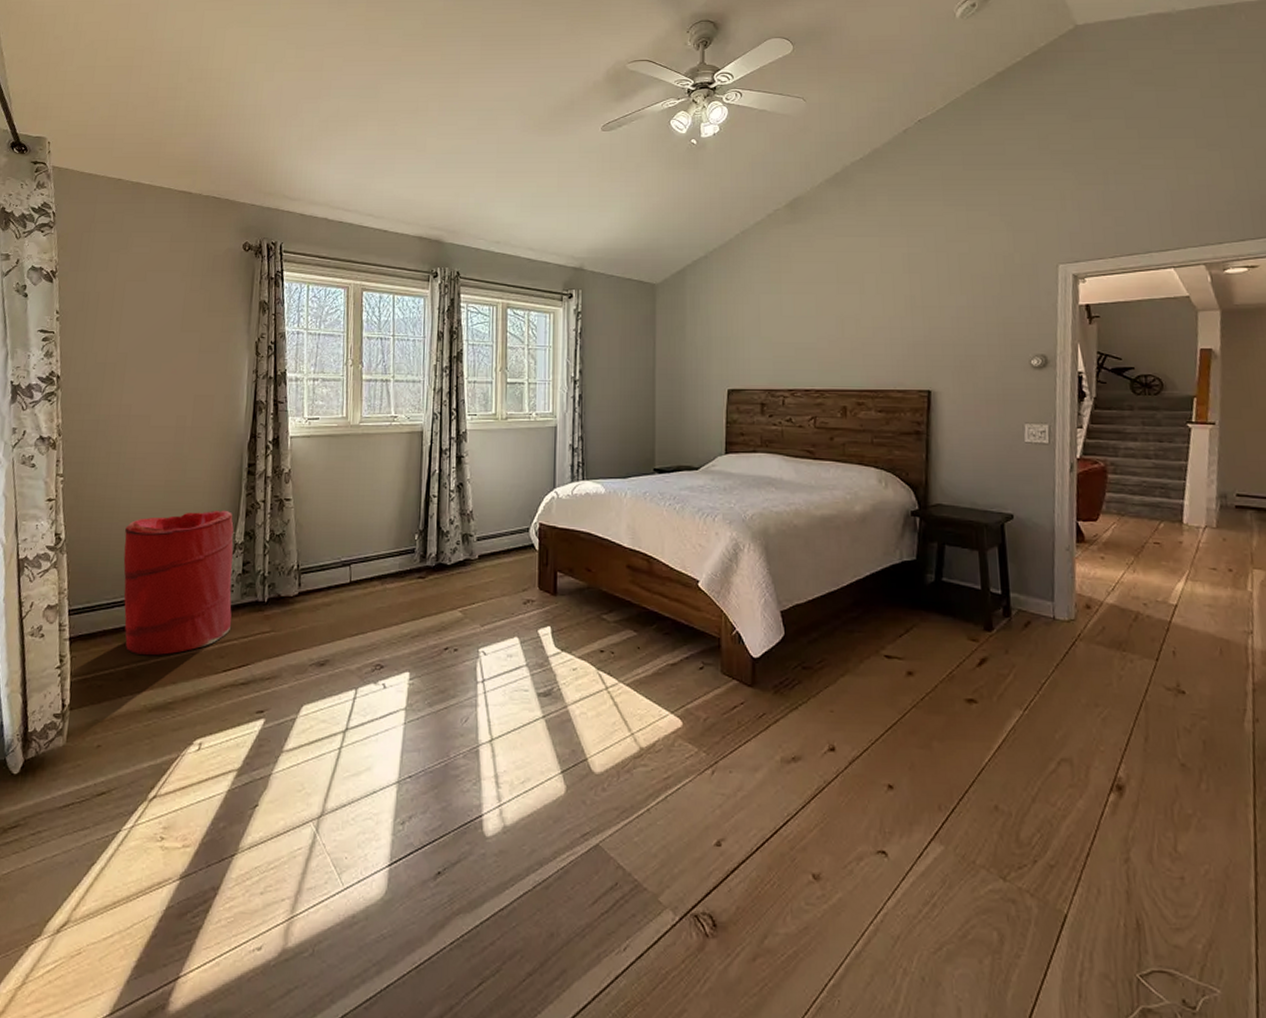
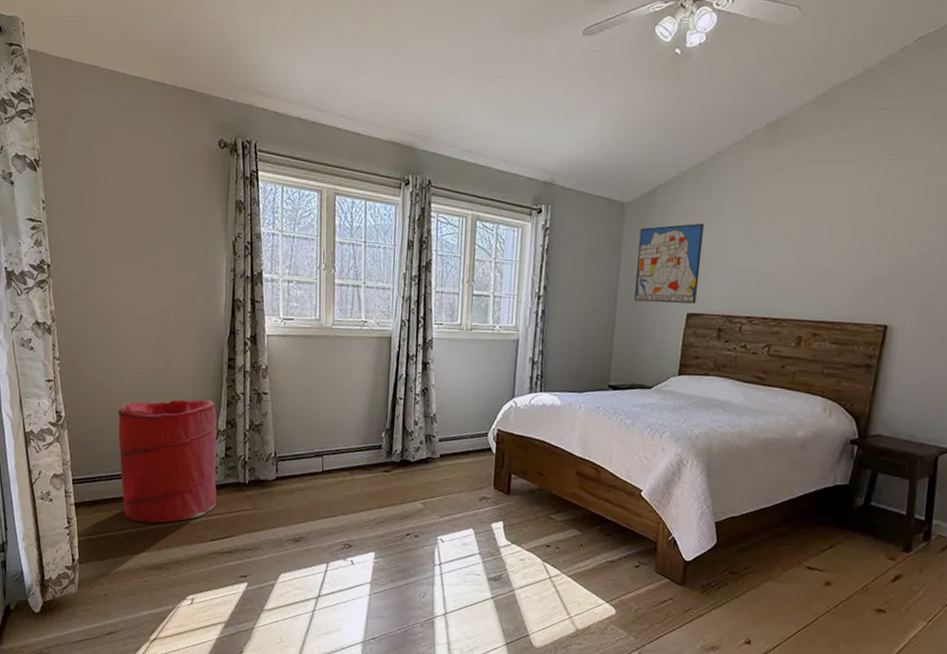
wall art: none [672,299,736,381] -> present [633,223,704,304]

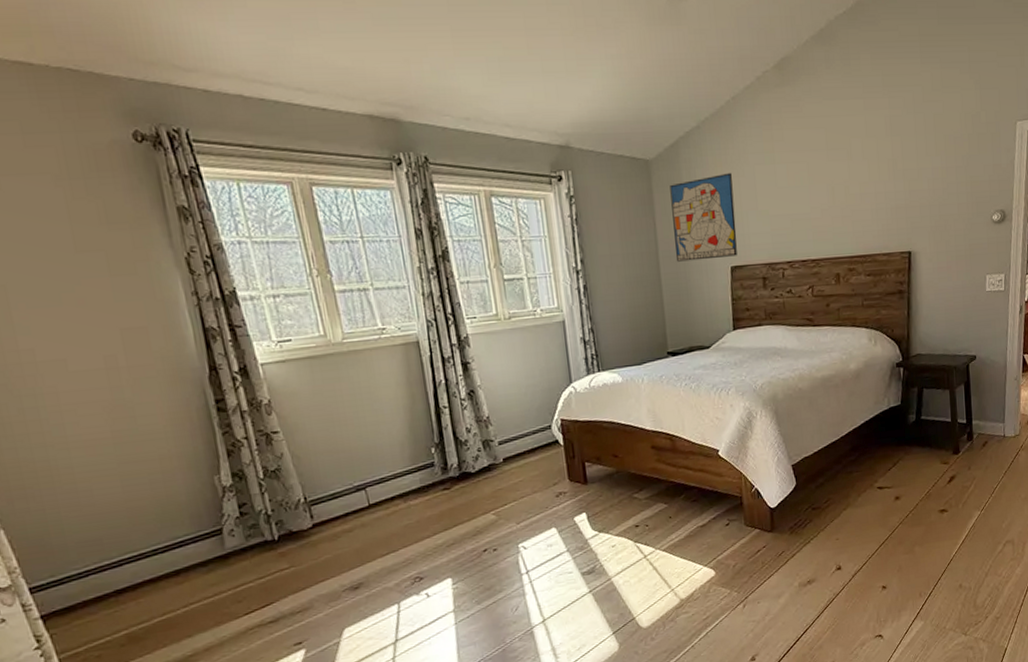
laundry hamper: present [118,399,217,524] -> none [74,453,242,618]

